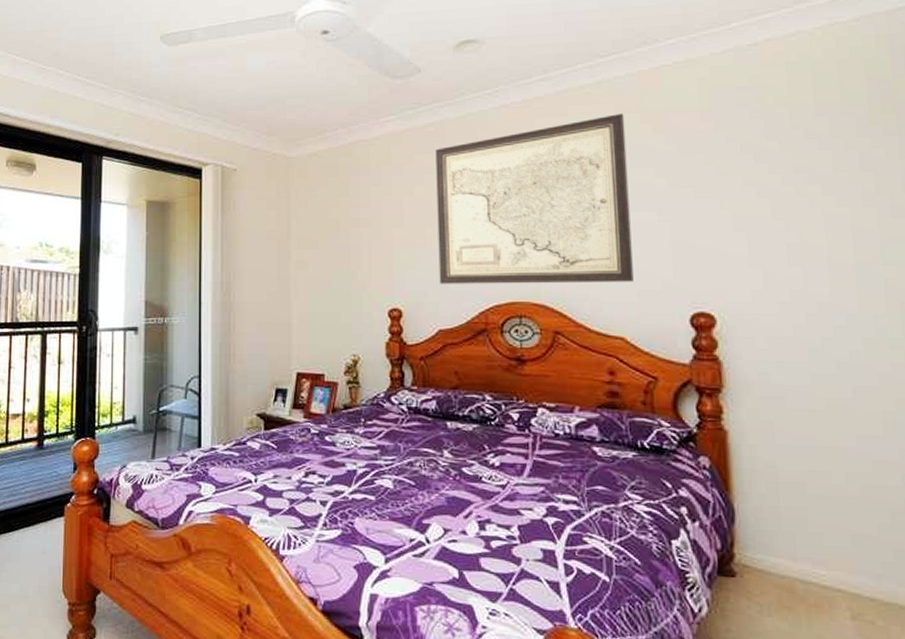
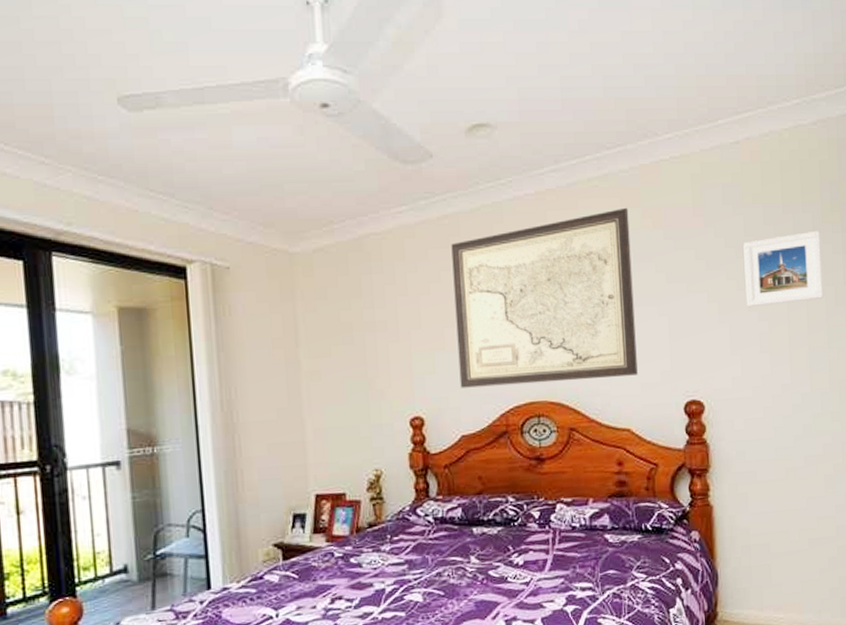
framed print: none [764,133,873,216] -> present [743,230,823,308]

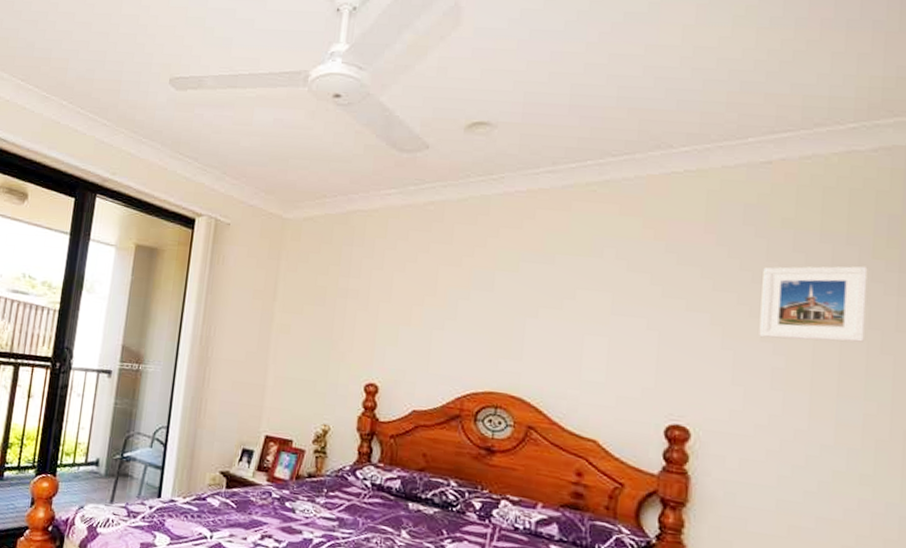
wall art: present [451,207,638,388] -> none [419,215,628,386]

